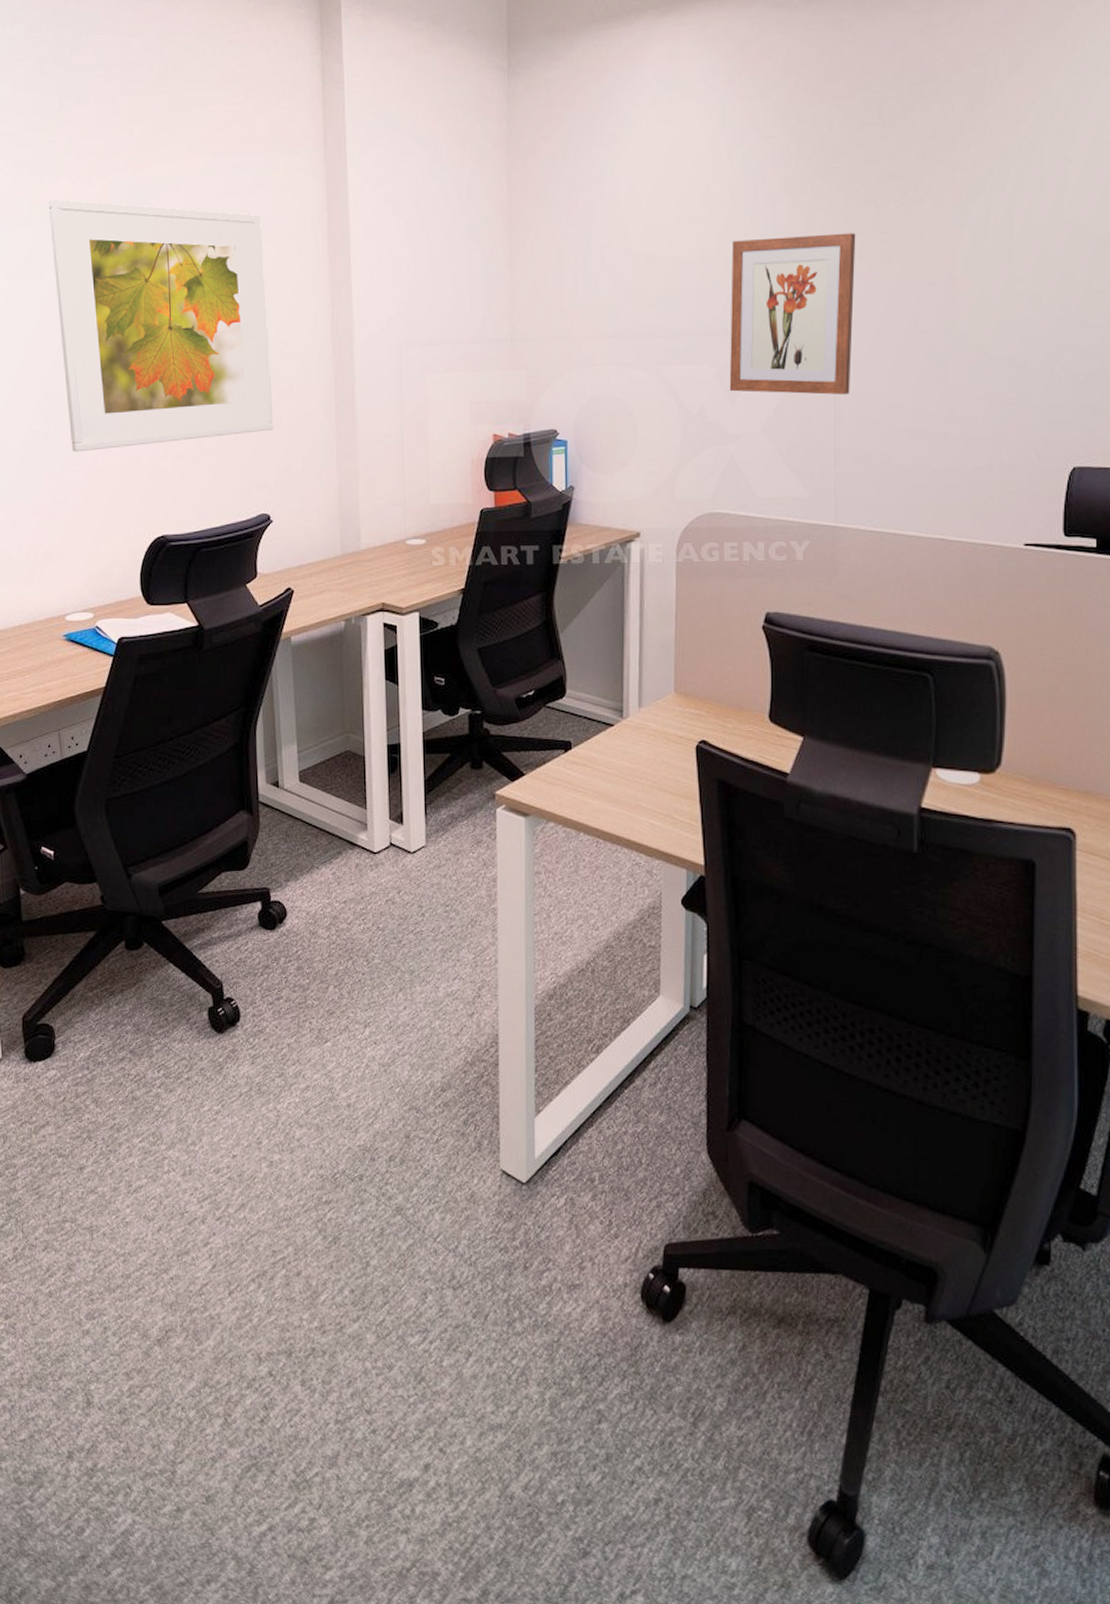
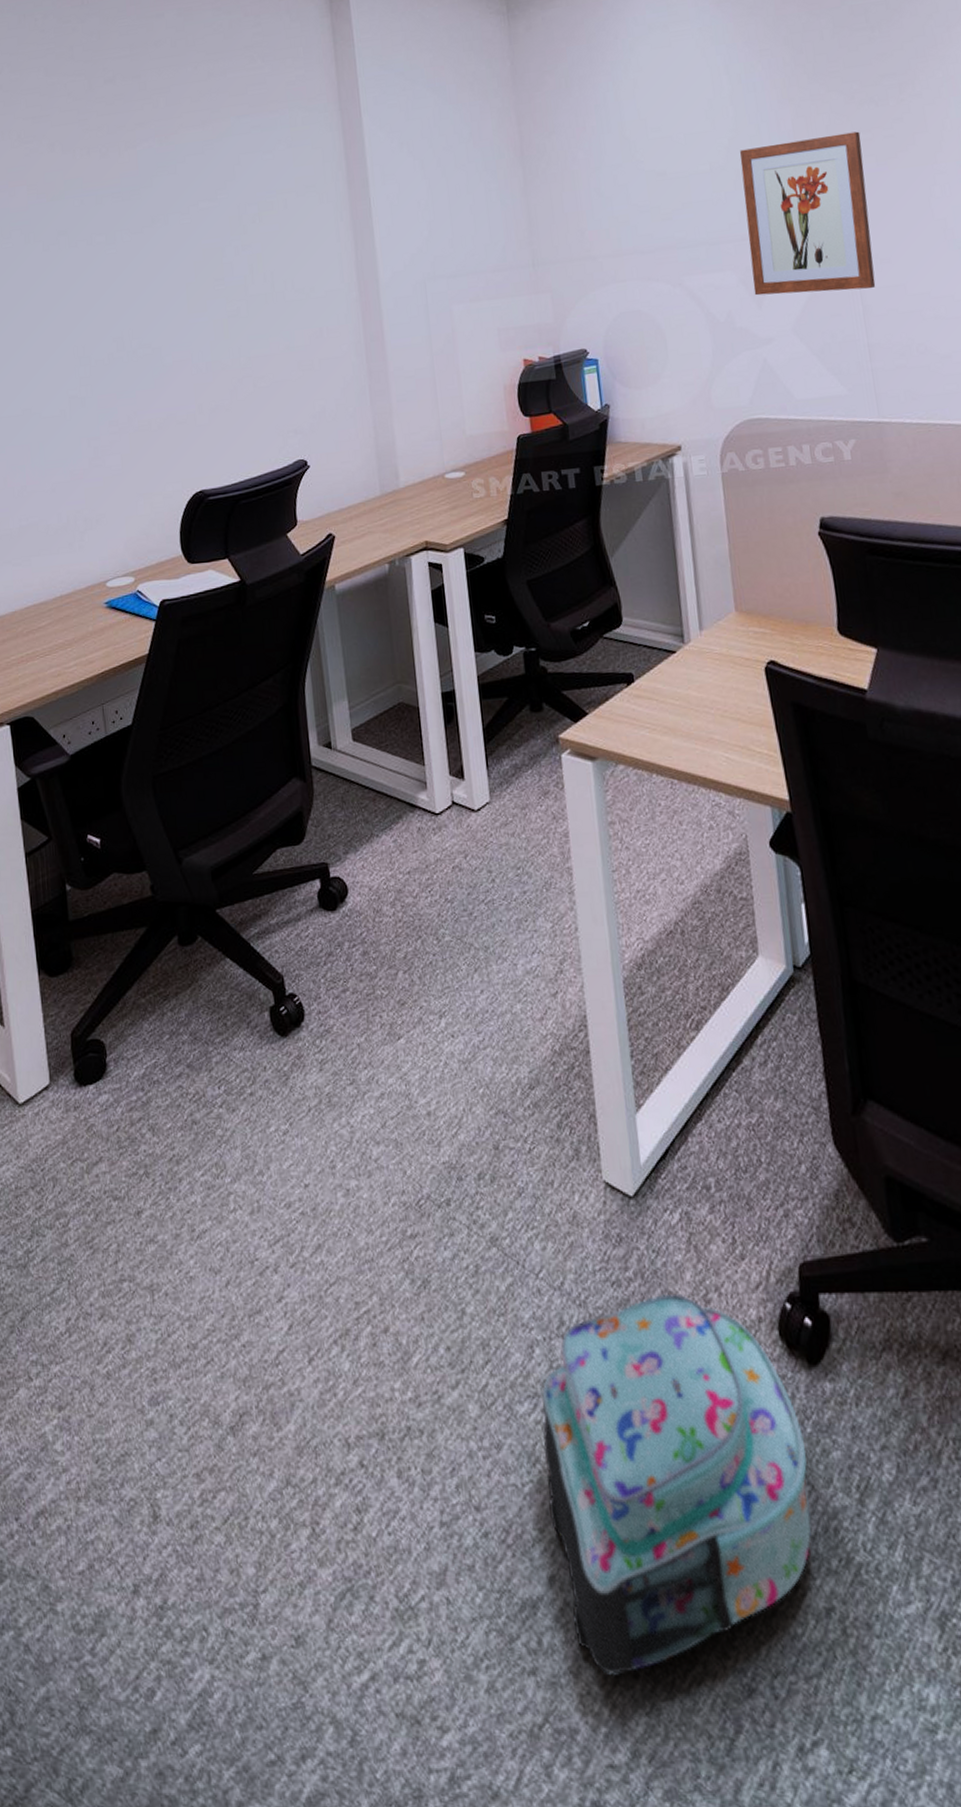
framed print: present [48,199,274,452] -> none [80,168,306,414]
backpack: none [429,1260,652,1538] -> present [541,1293,812,1676]

